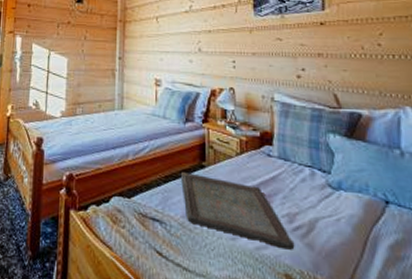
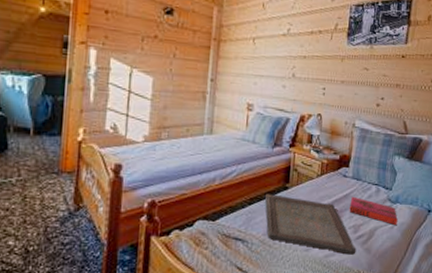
hardback book: none [279,179,345,218] -> present [349,196,398,226]

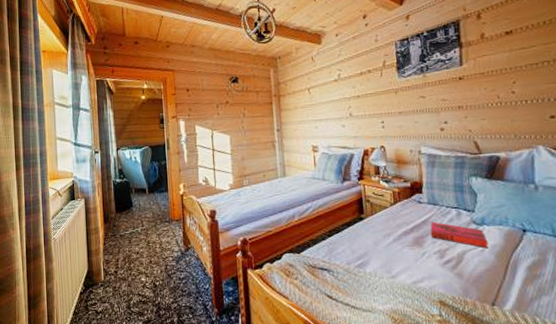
serving tray: present [265,194,356,255] -> none [343,225,447,281]

